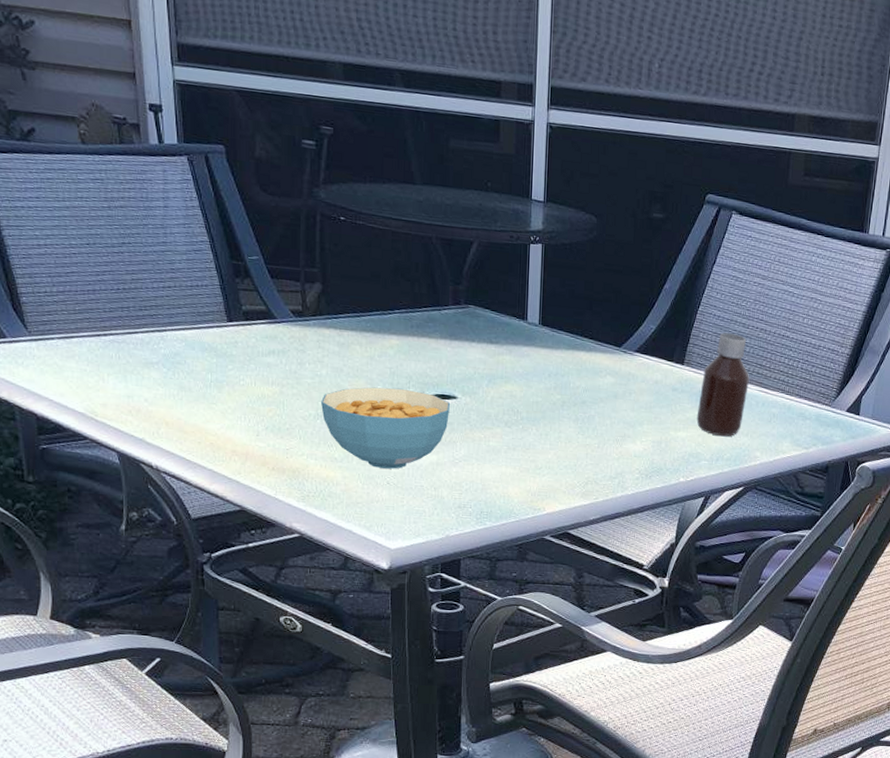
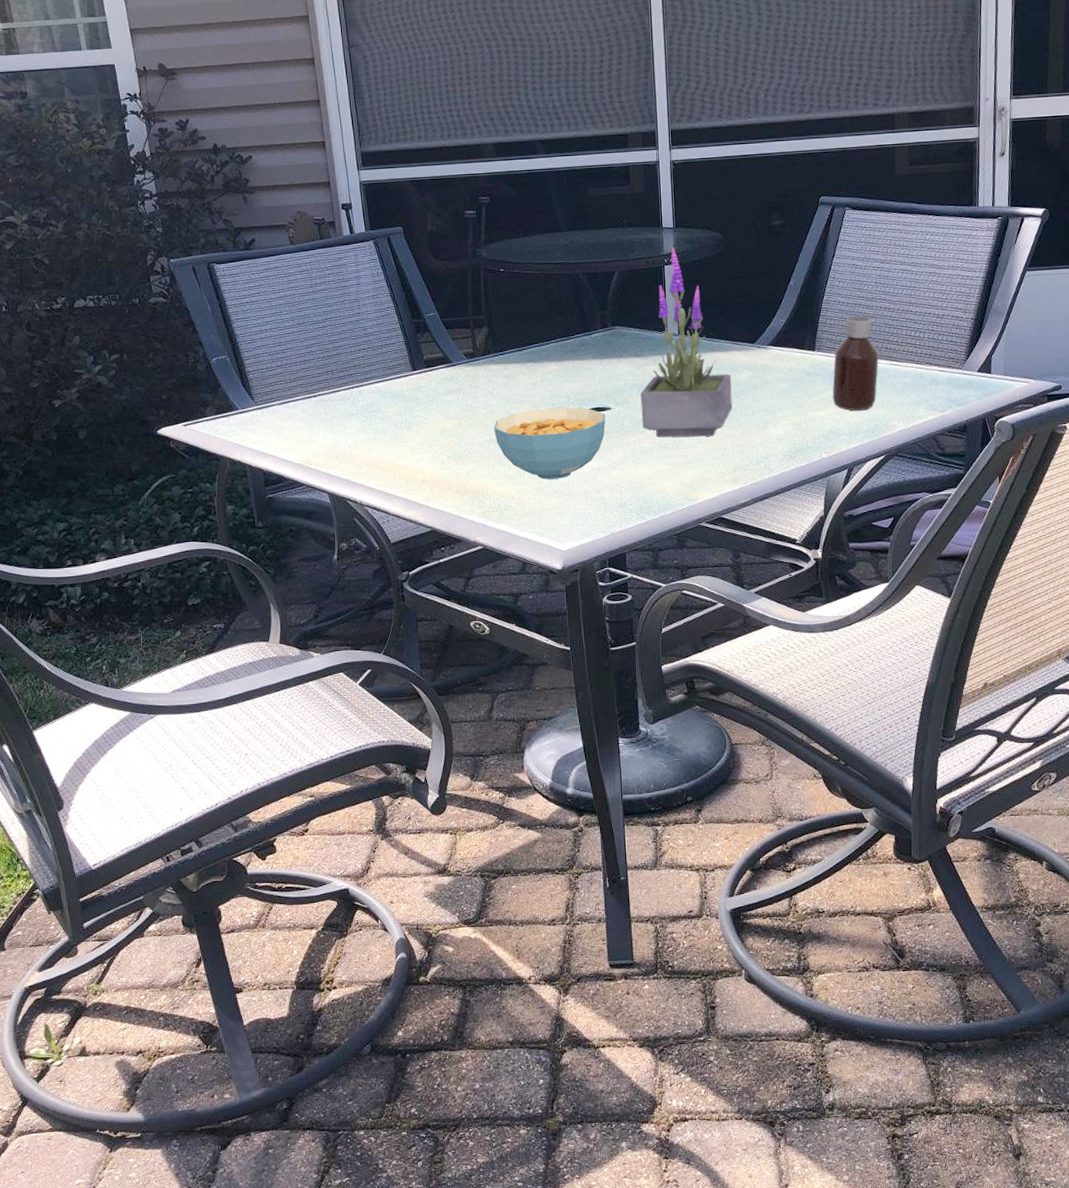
potted plant: none [490,224,592,443] -> present [640,247,733,438]

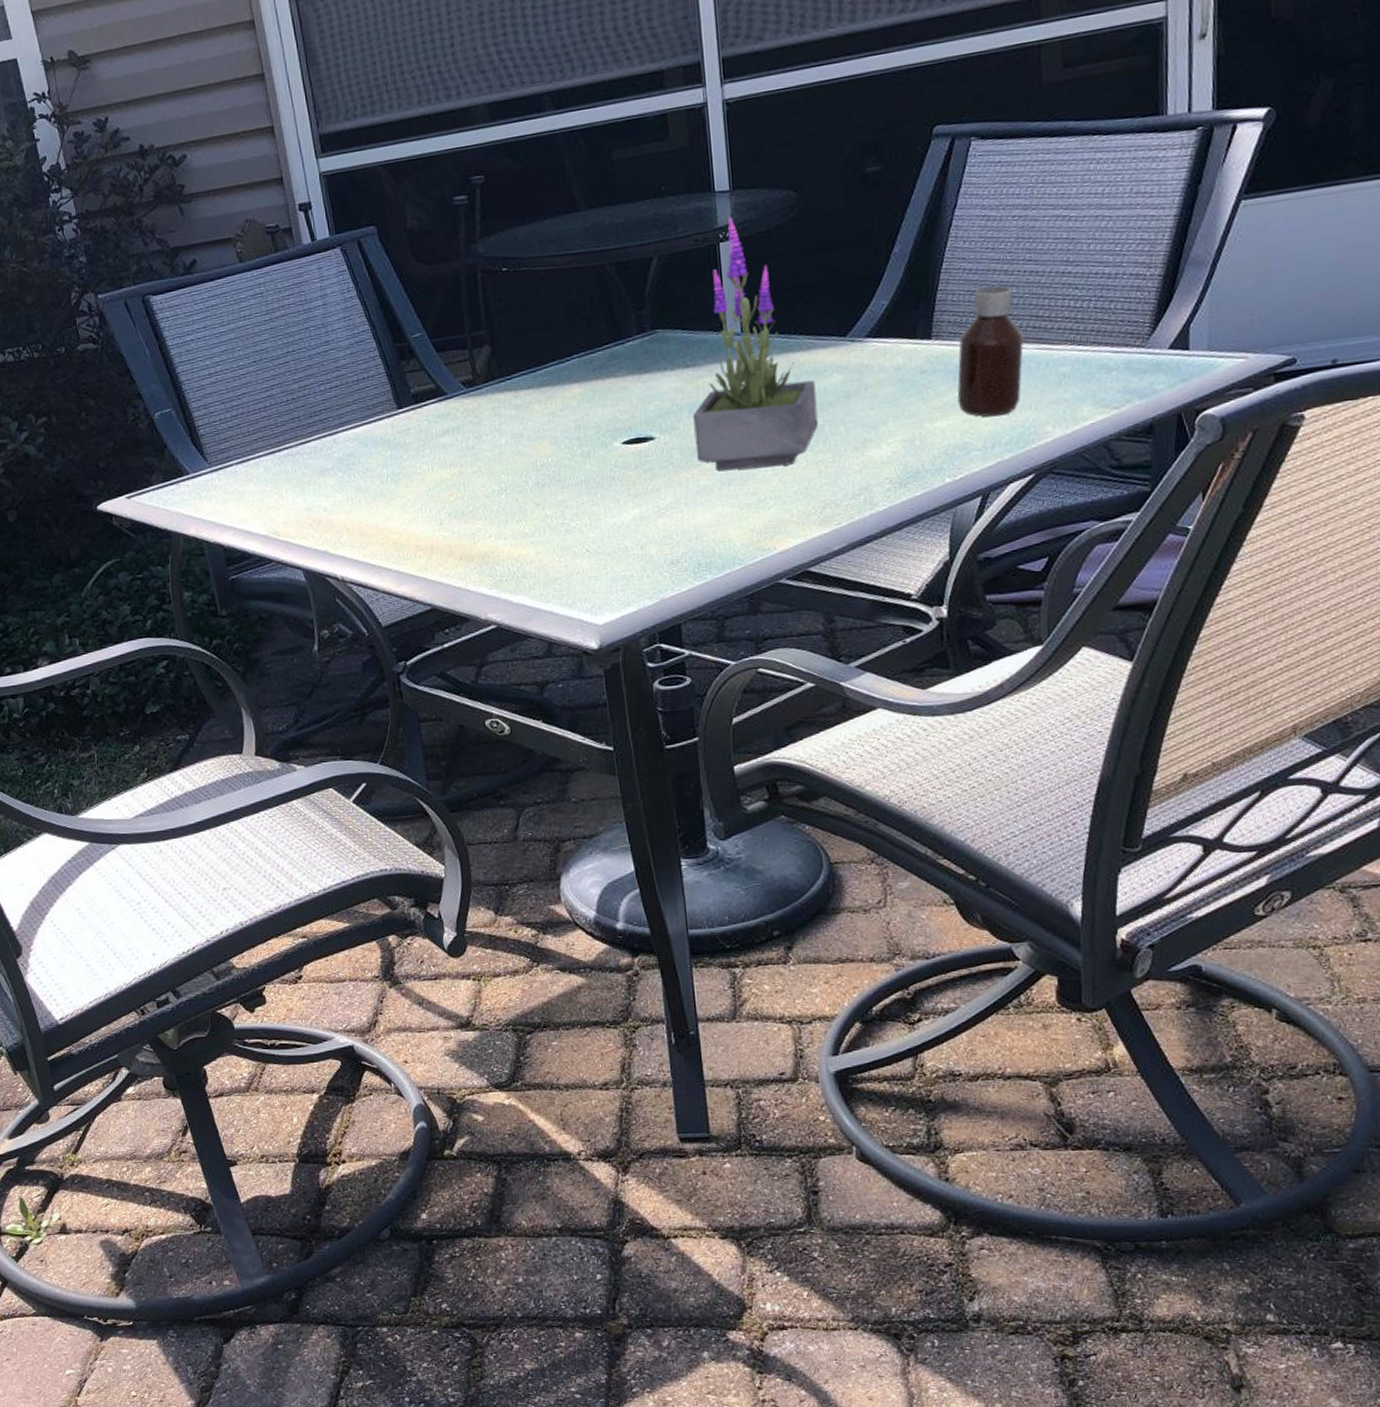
cereal bowl: present [493,407,606,480] -> none [503,440,648,536]

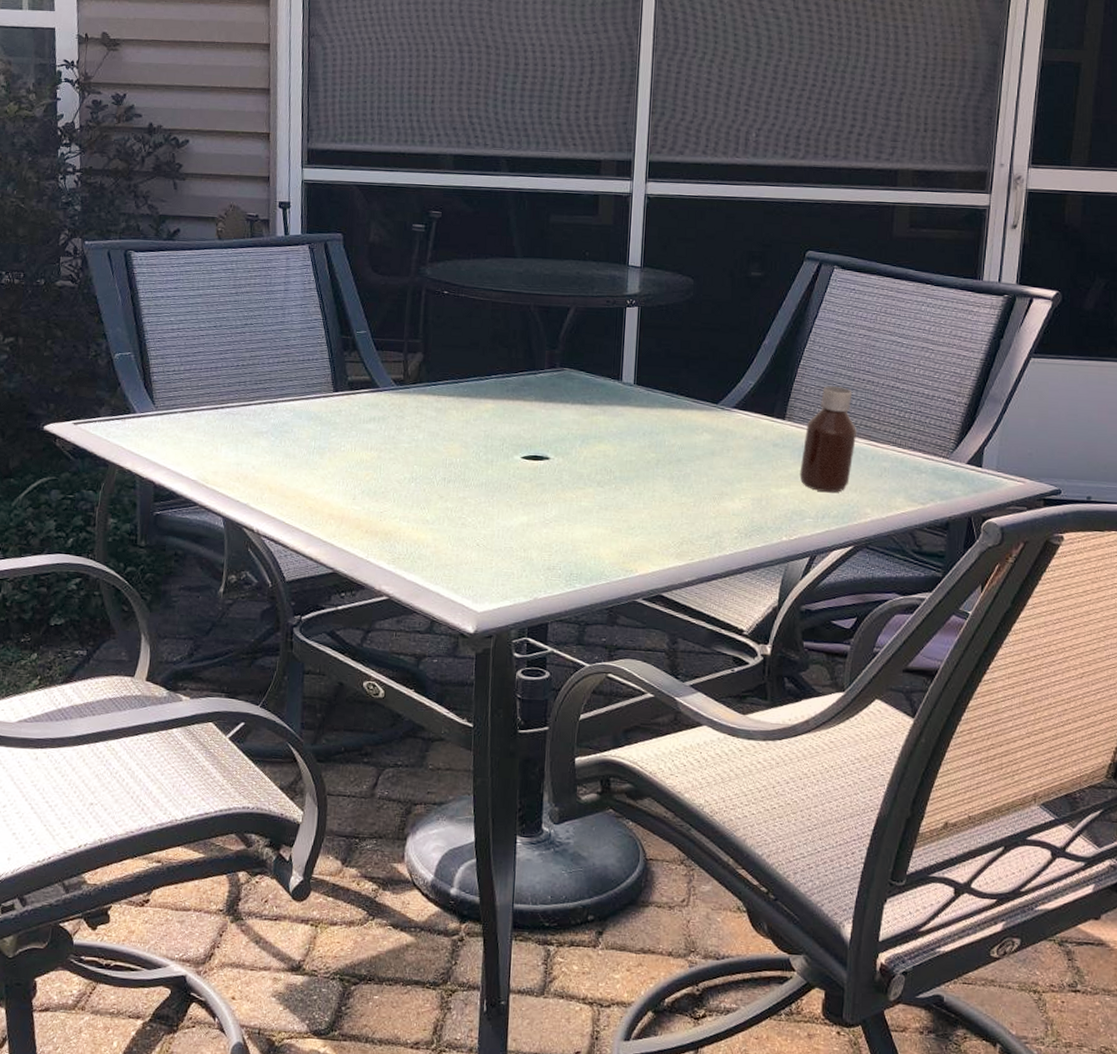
potted plant: present [693,217,819,471] -> none [582,288,688,502]

